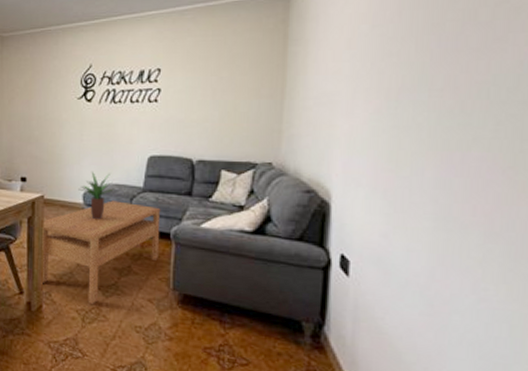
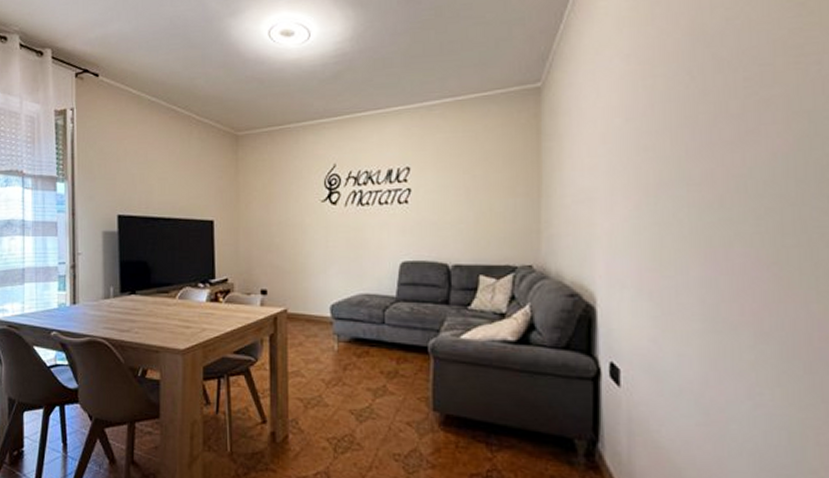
coffee table: present [41,200,161,304] -> none [287,312,416,431]
potted plant: present [78,171,113,220] -> none [325,280,363,335]

